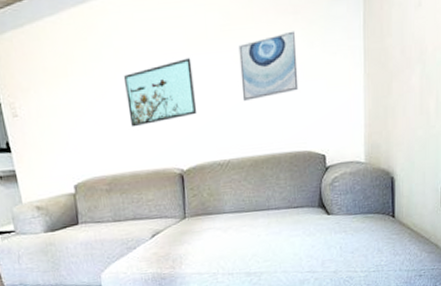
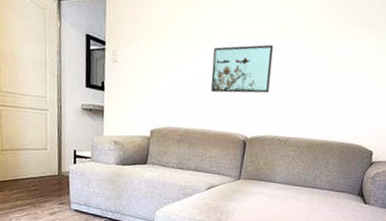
wall art: present [238,31,299,101] -> none [310,41,367,92]

